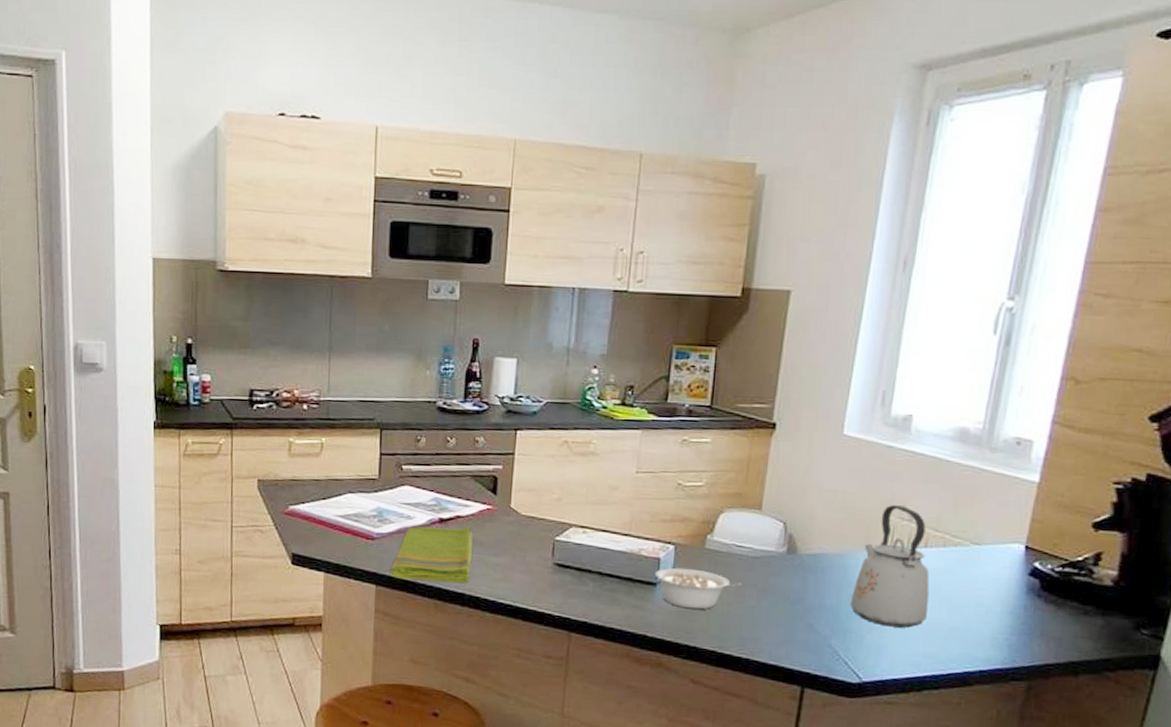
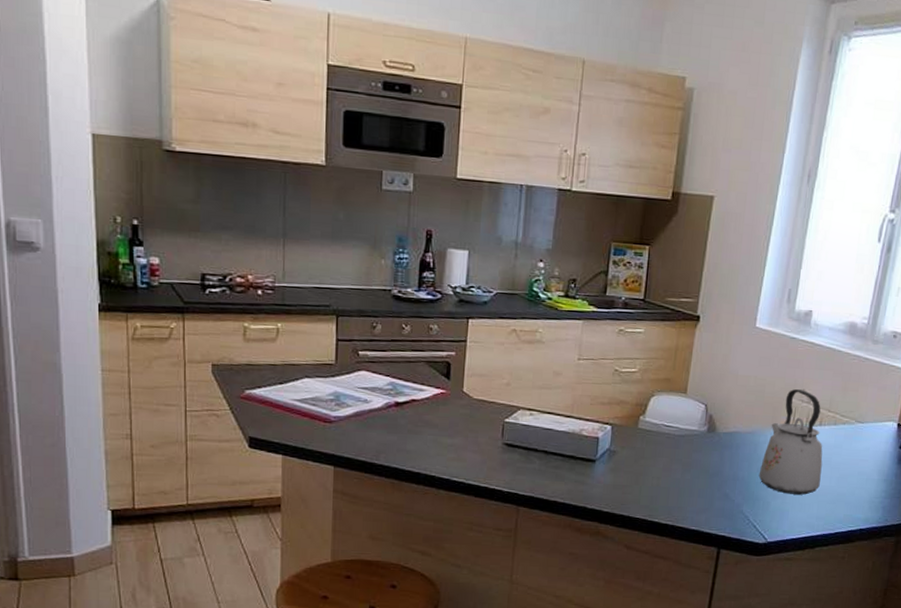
dish towel: present [389,526,473,584] -> none [347,409,427,464]
legume: present [654,567,740,610] -> none [594,446,668,483]

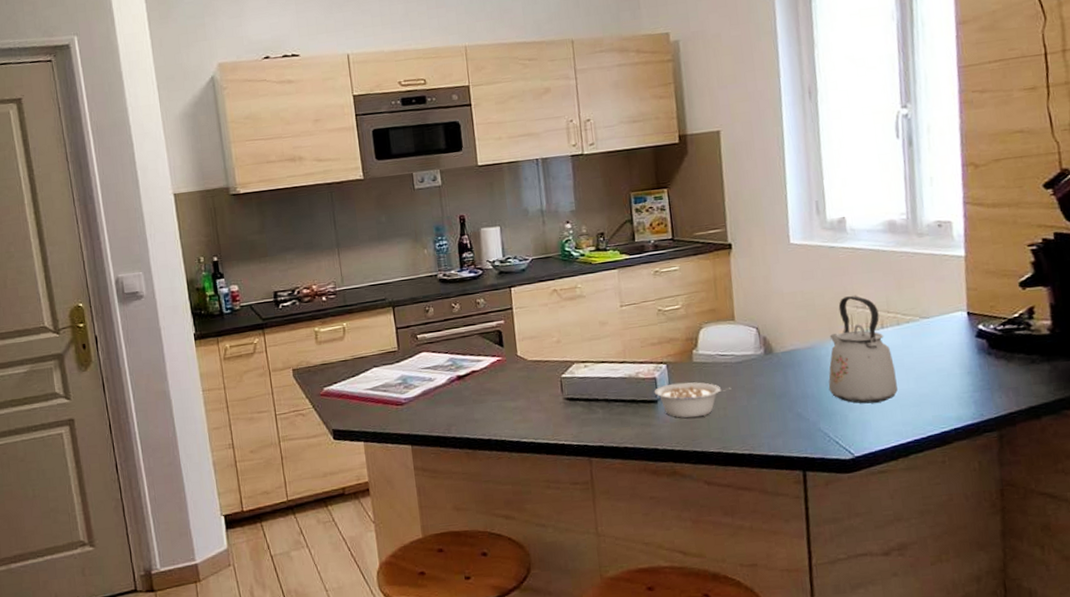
legume: none [594,446,668,483] -> present [654,382,730,418]

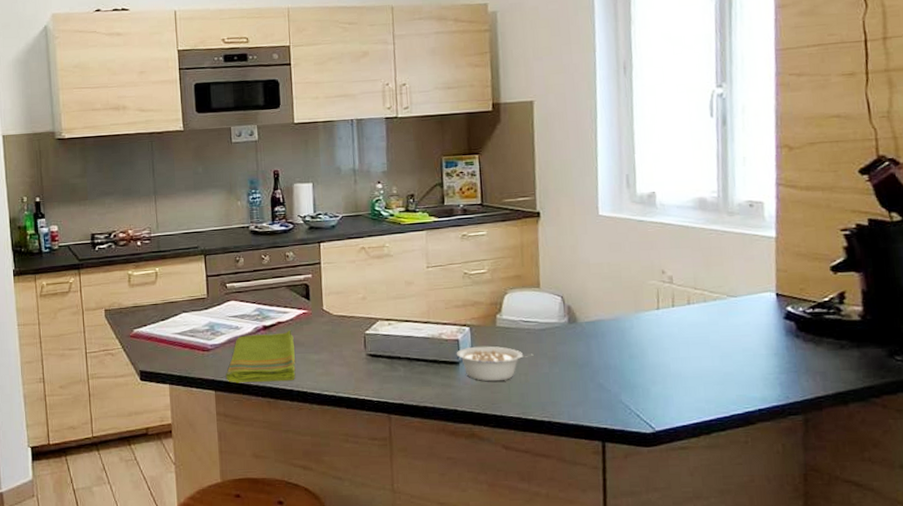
dish towel: none [421,378,493,436] -> present [225,330,296,383]
kettle: present [828,296,898,404] -> none [631,270,702,379]

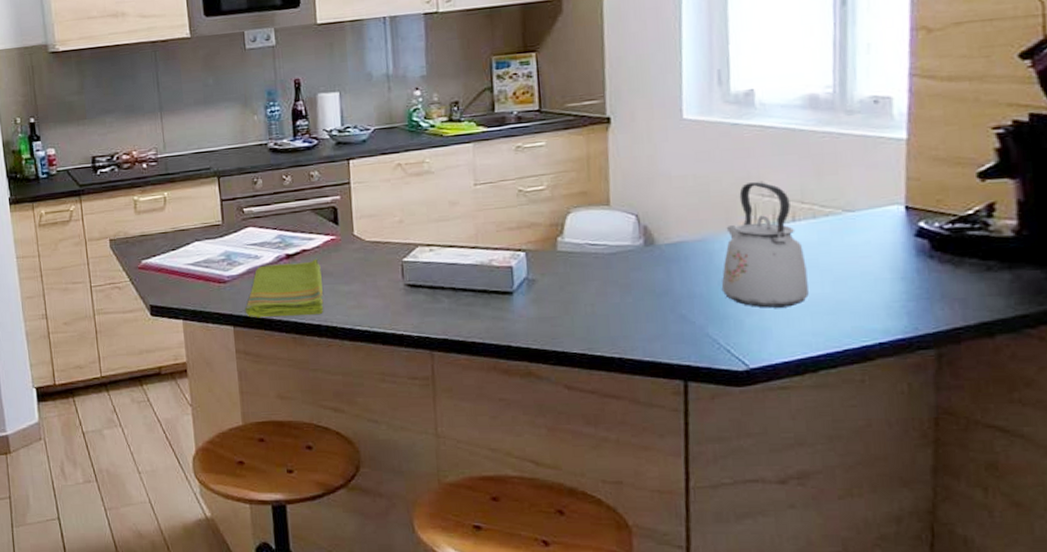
legume: present [456,346,533,382] -> none [509,273,601,314]
kettle: none [631,270,702,379] -> present [721,182,809,308]

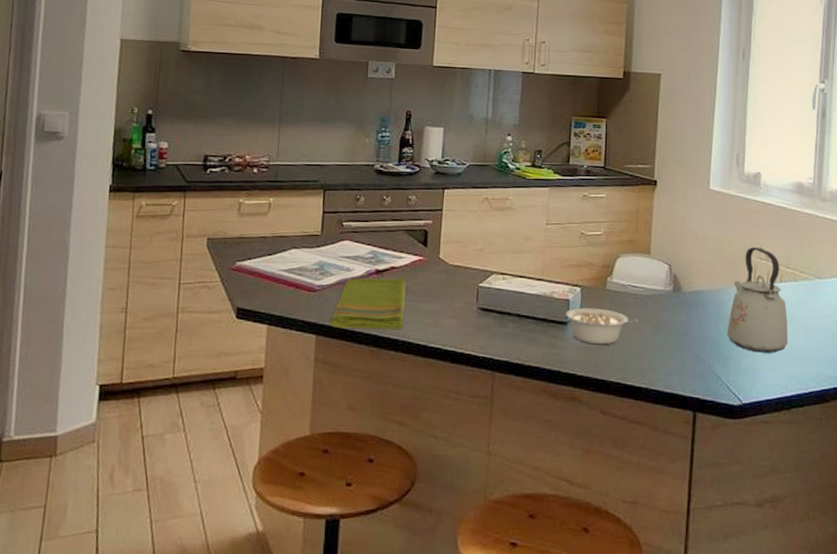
legume: none [509,273,601,314] -> present [565,307,637,345]

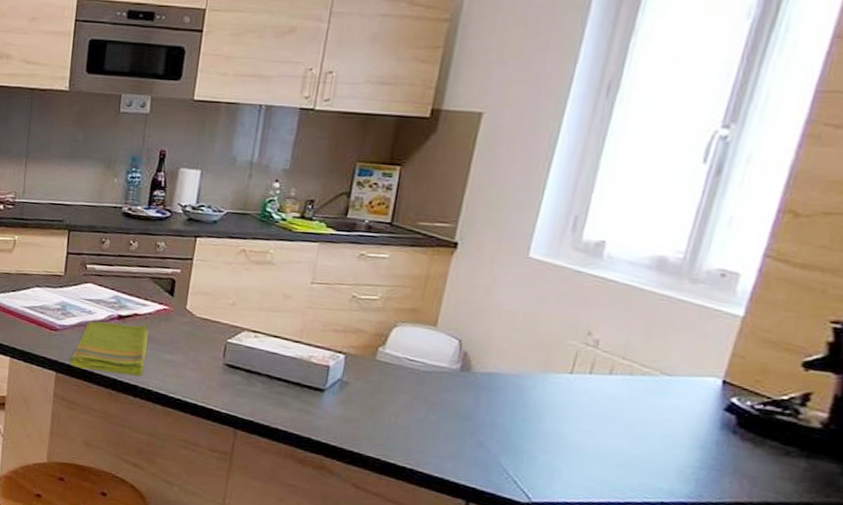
legume: present [565,307,637,345] -> none [323,376,410,418]
kettle: present [727,247,788,353] -> none [523,330,613,453]

